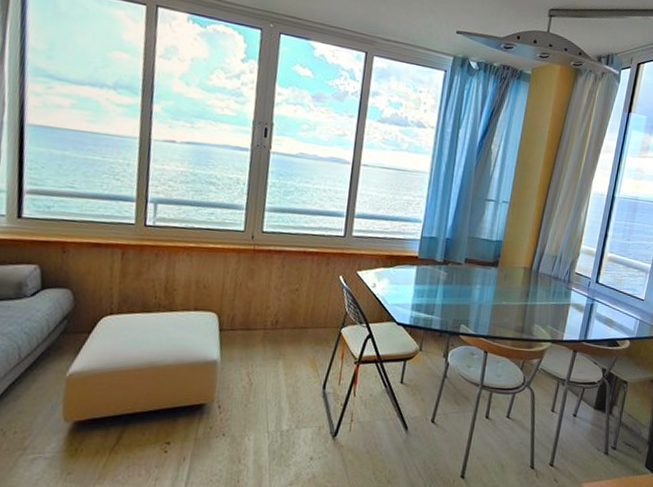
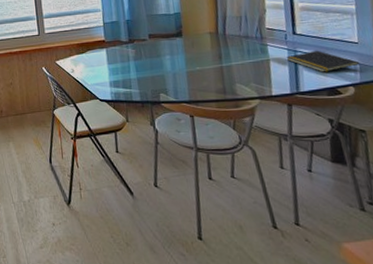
notepad: none [584,301,641,324] -> present [286,50,360,73]

